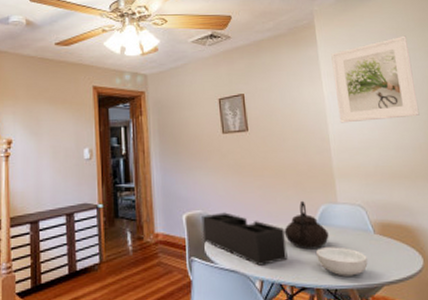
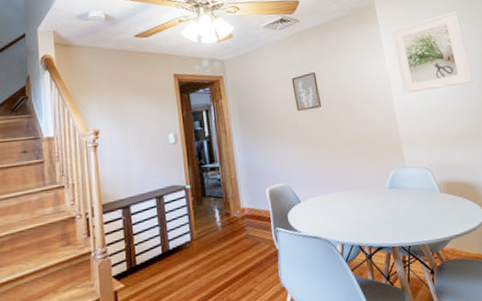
desk organizer: present [201,212,288,266] -> none [283,183,365,231]
teapot: present [284,200,329,250] -> none [359,167,400,212]
cereal bowl: present [316,247,368,276] -> none [390,207,436,234]

